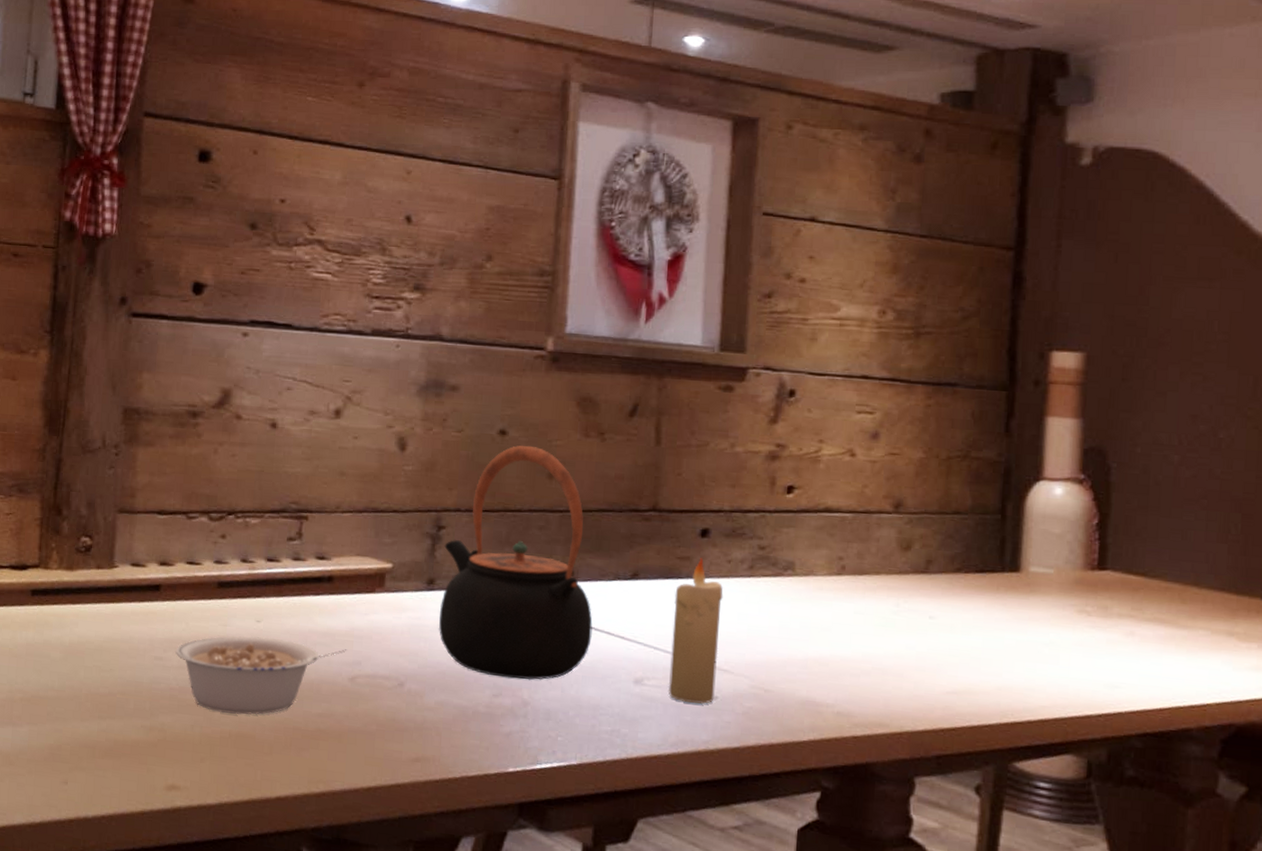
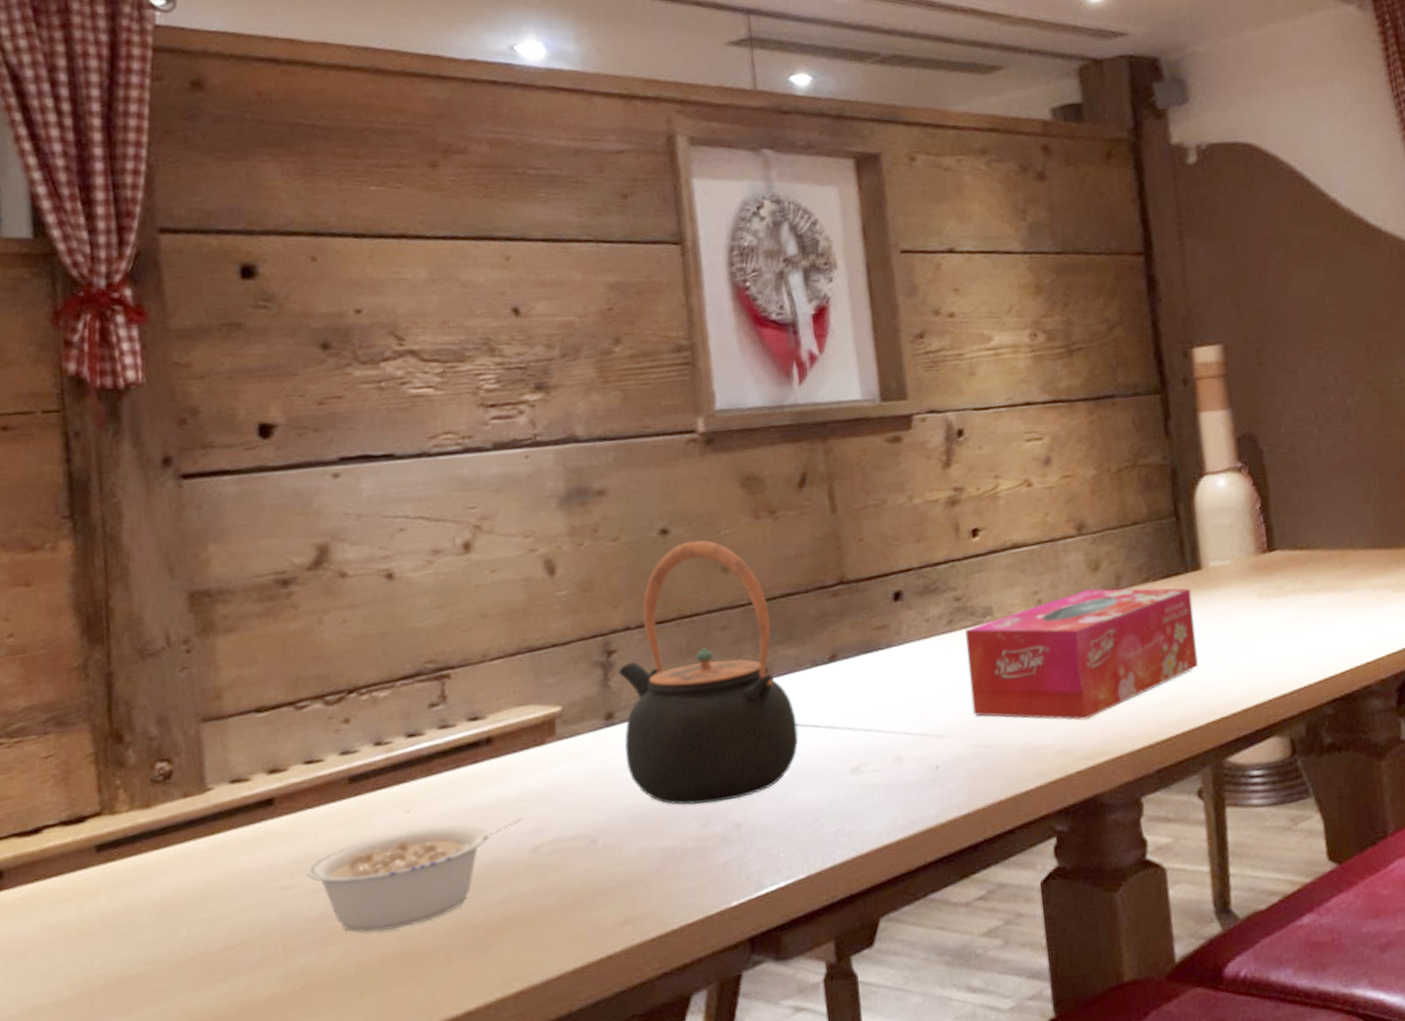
candle: present [668,558,724,704] -> none [877,623,936,780]
tissue box: none [758,566,1005,690] -> present [964,587,1198,721]

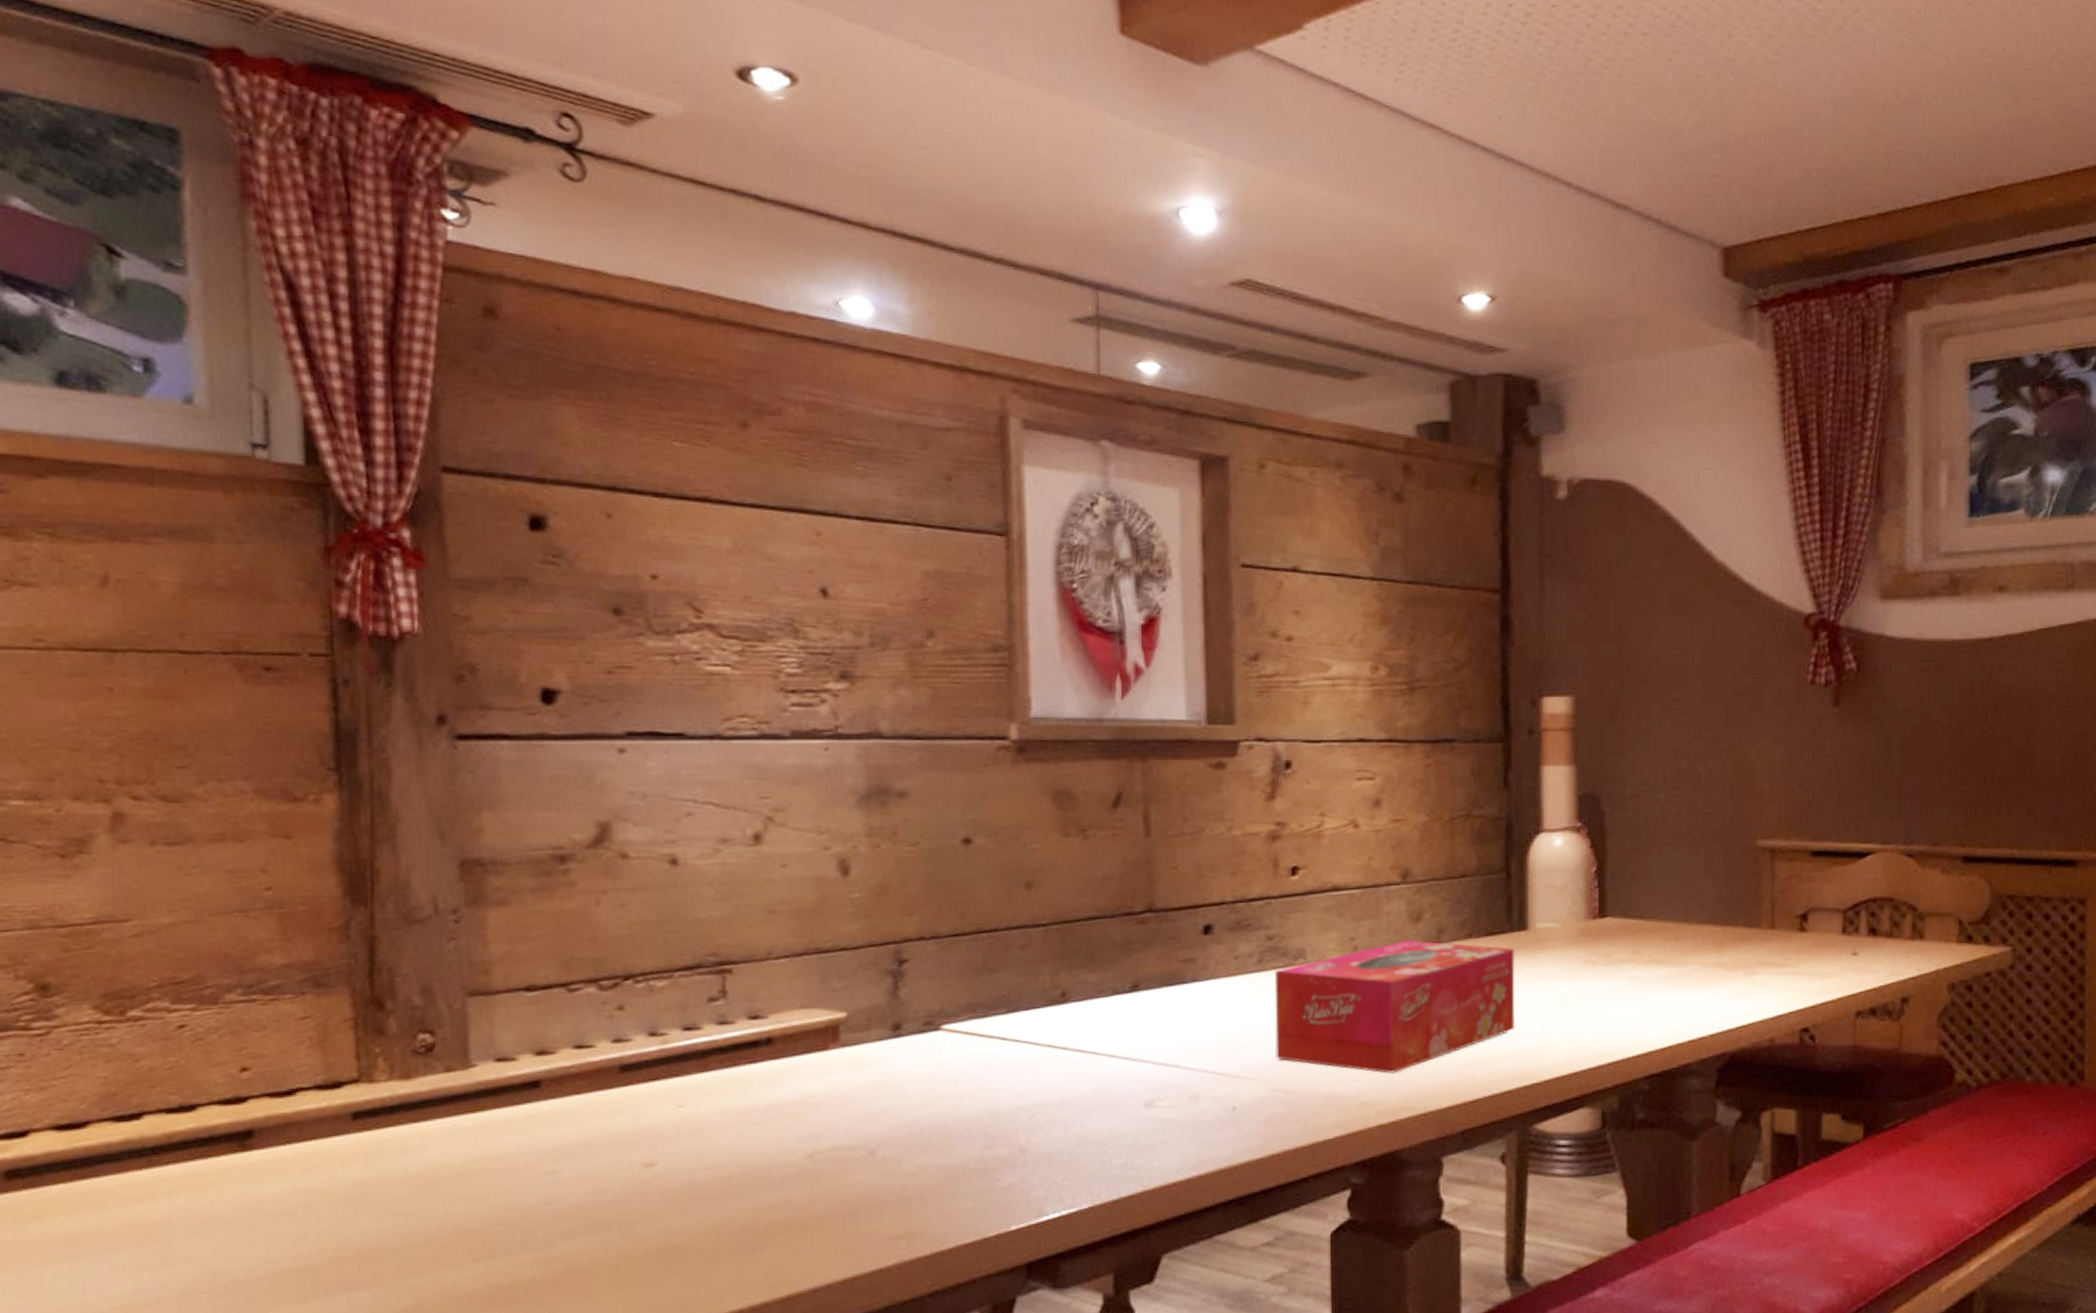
legume: present [306,817,523,933] -> none [571,1122,800,1226]
teapot: present [618,540,799,805] -> none [909,853,1093,1125]

